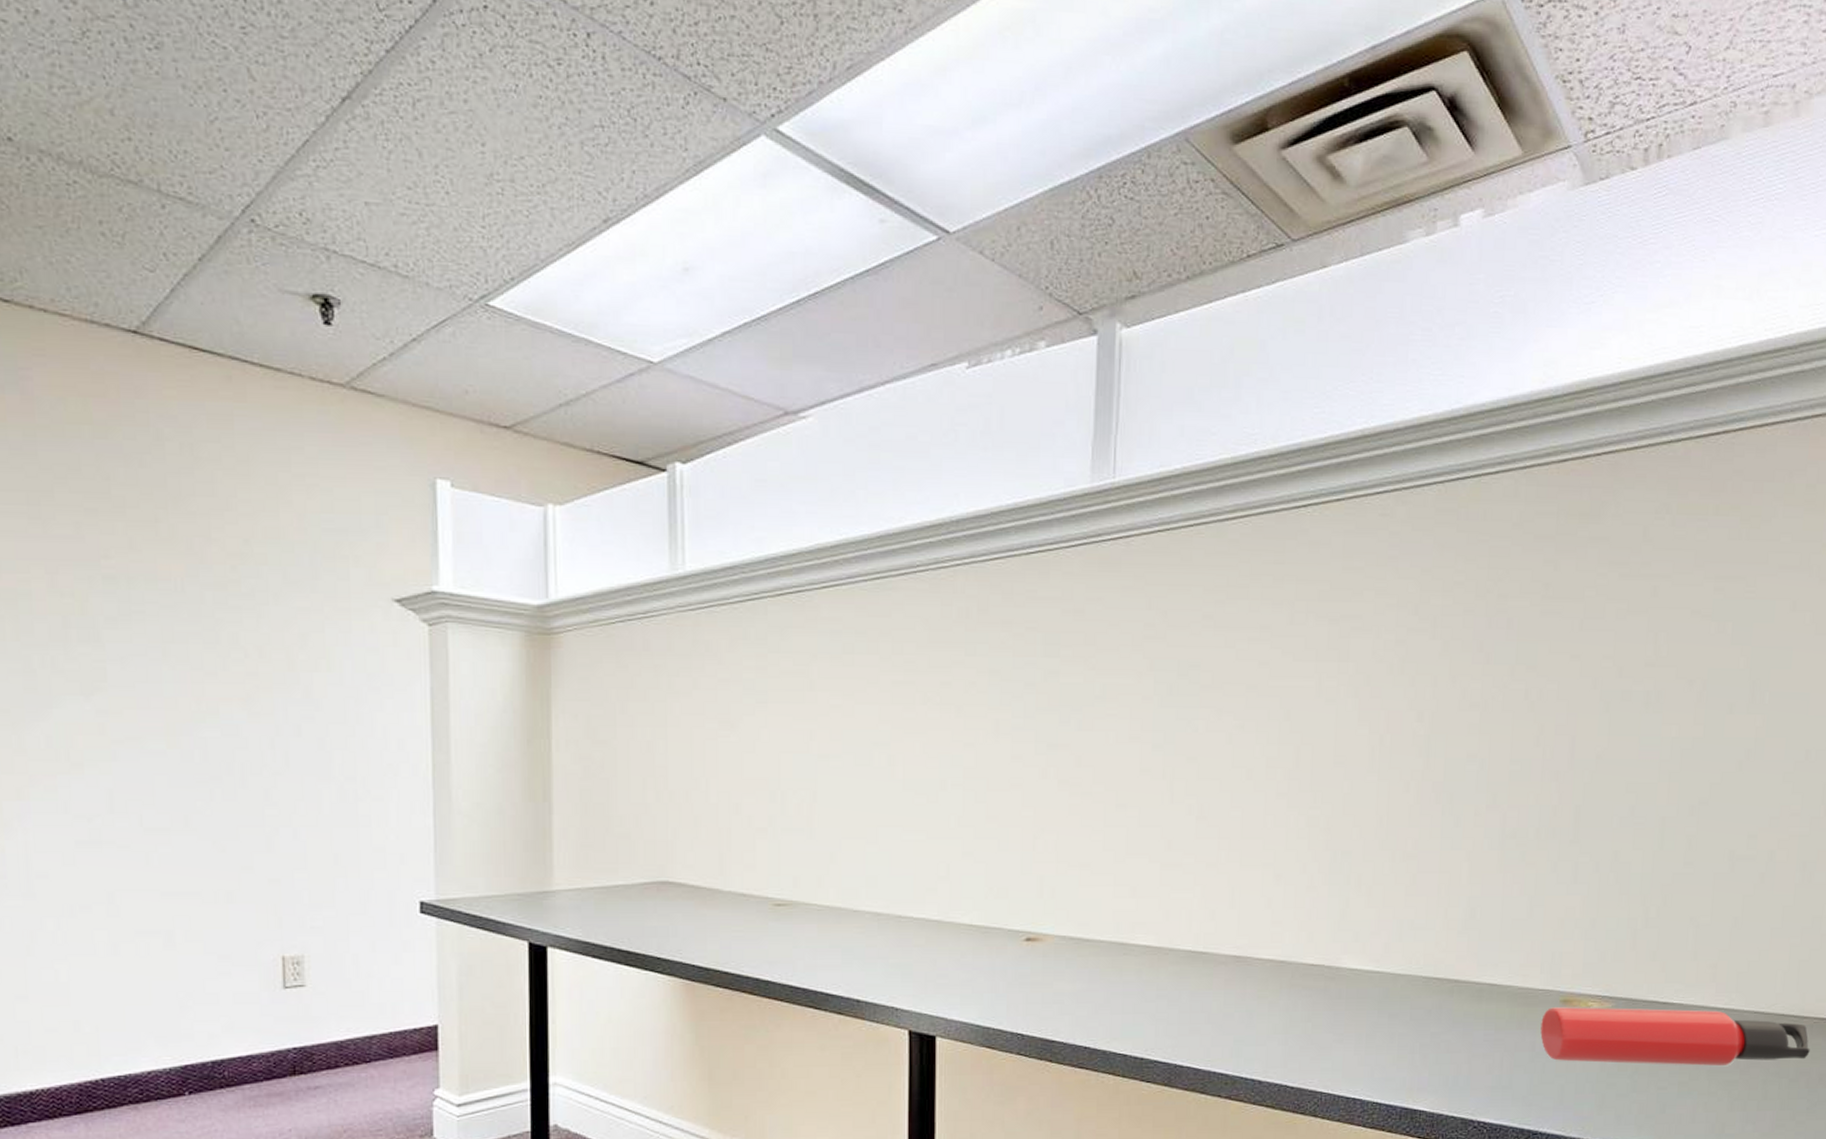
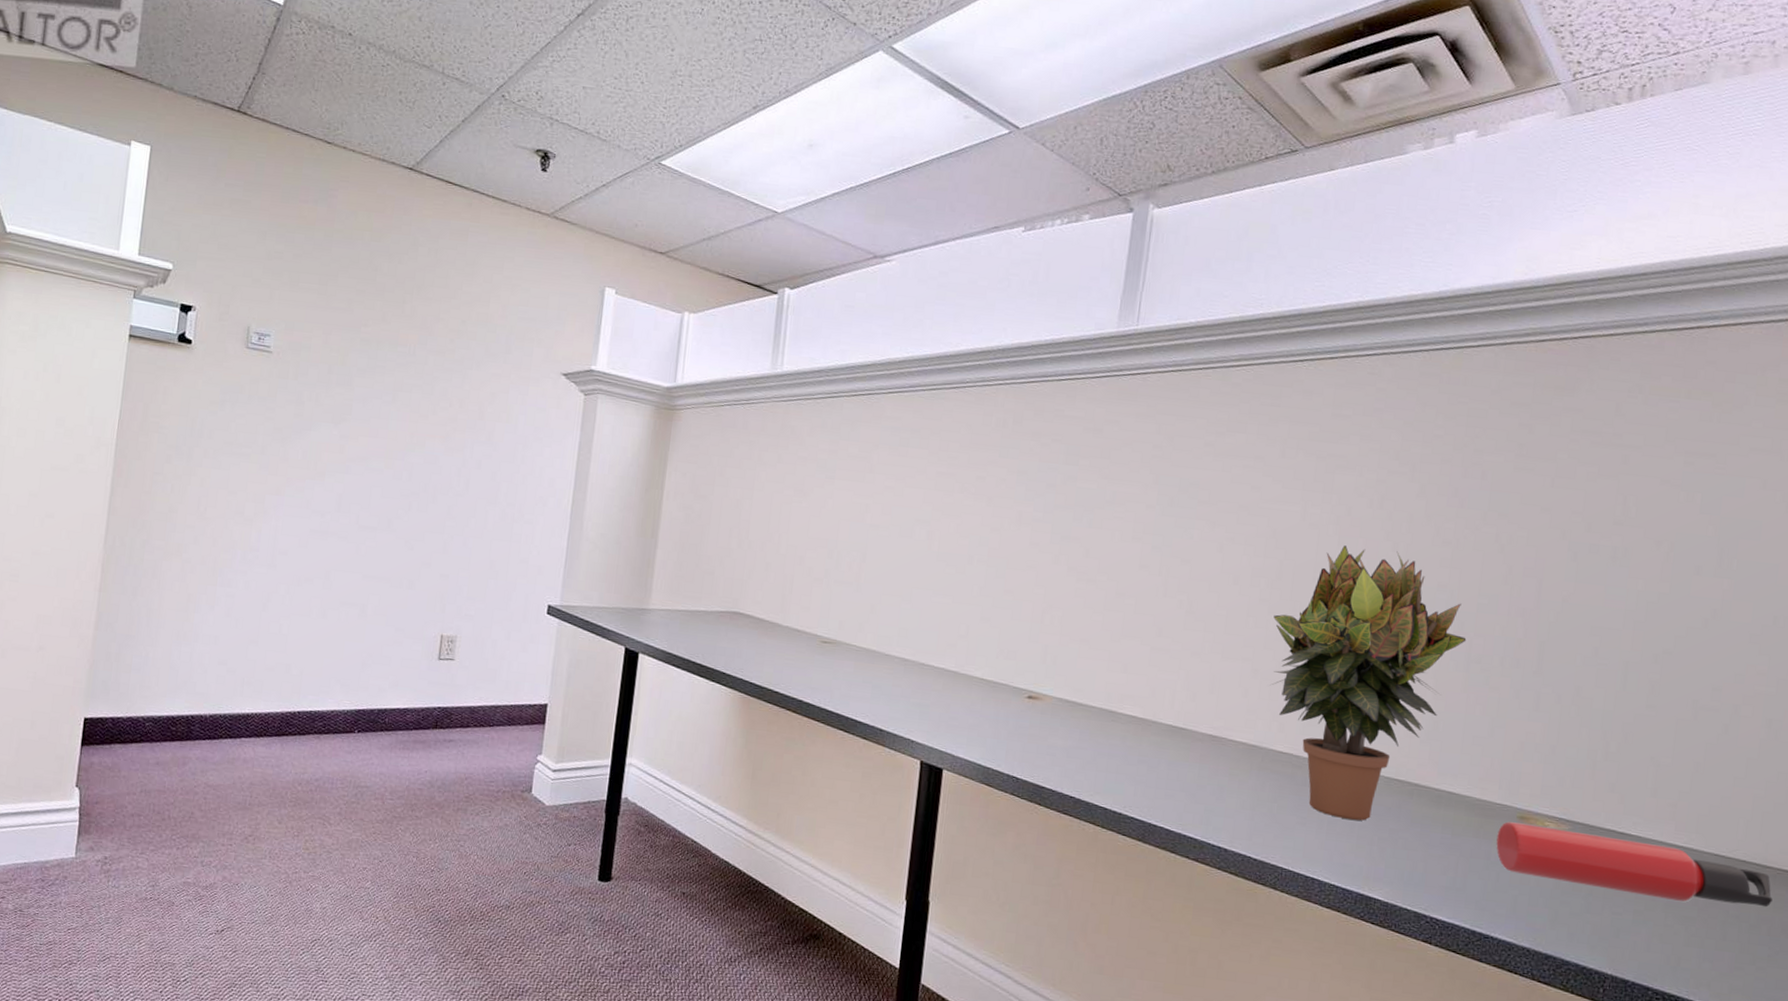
potted plant: none [1294,721,1500,1029] -> present [1270,545,1467,821]

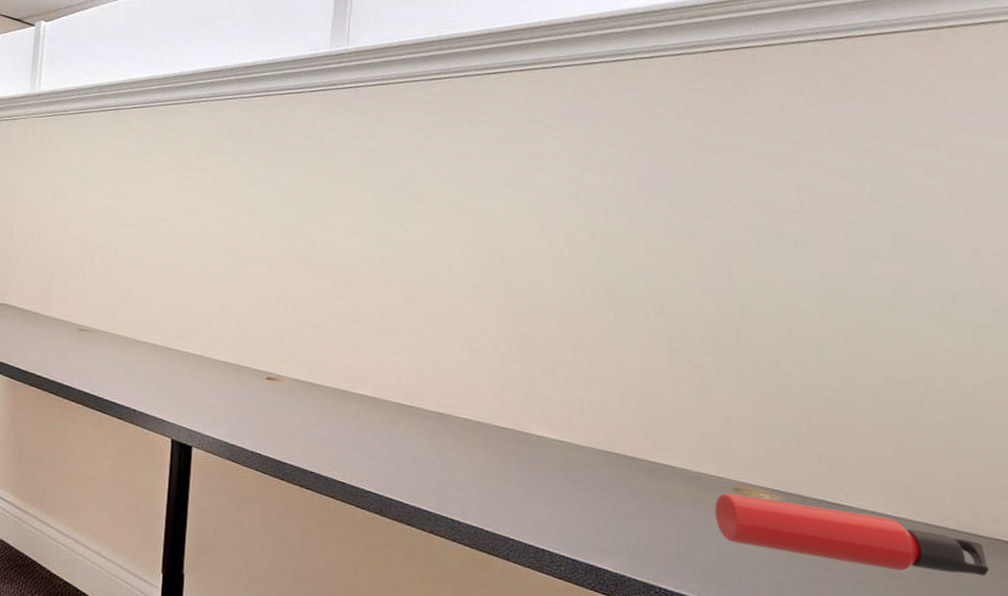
potted plant: present [1270,545,1467,821] -> none [487,235,667,493]

